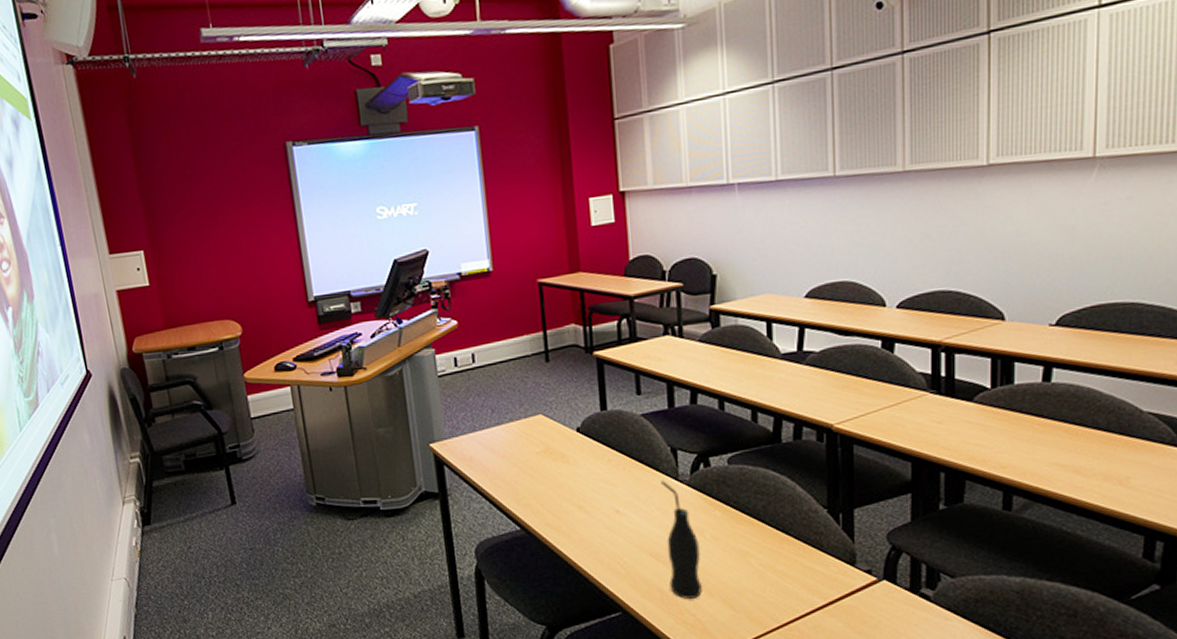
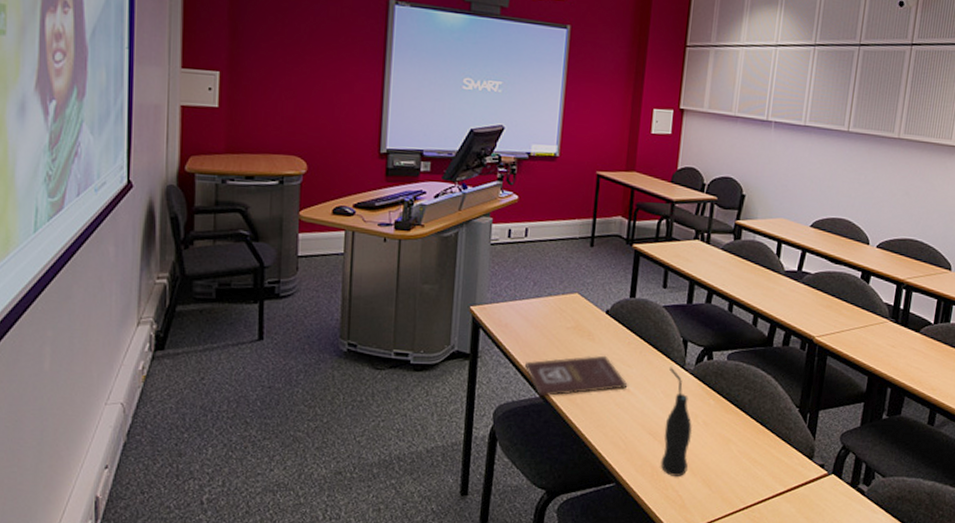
book: none [499,477,616,529] -> present [525,355,628,397]

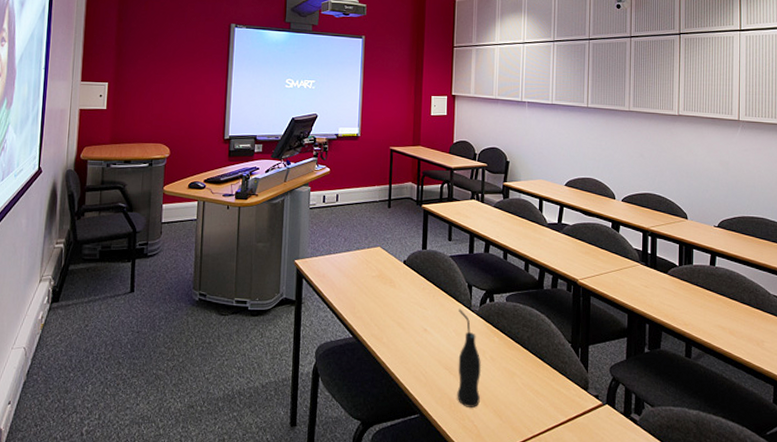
book: present [525,355,628,397] -> none [340,299,425,337]

